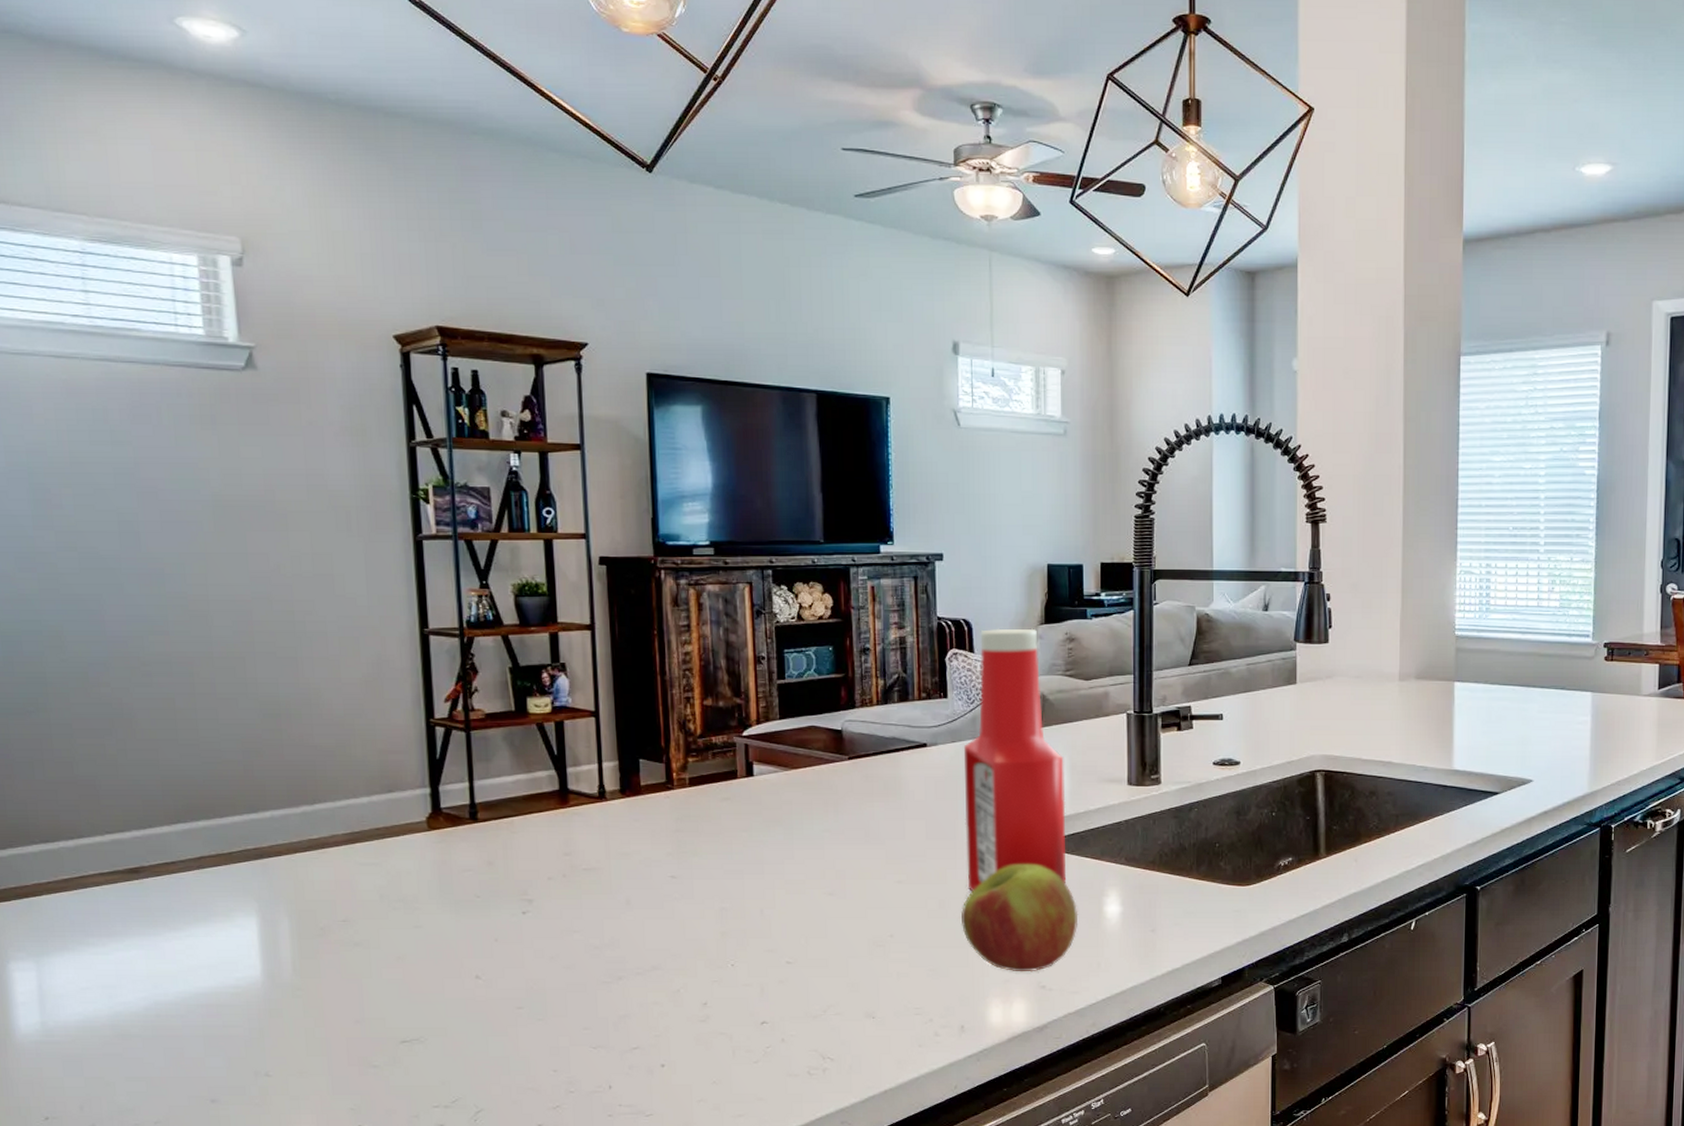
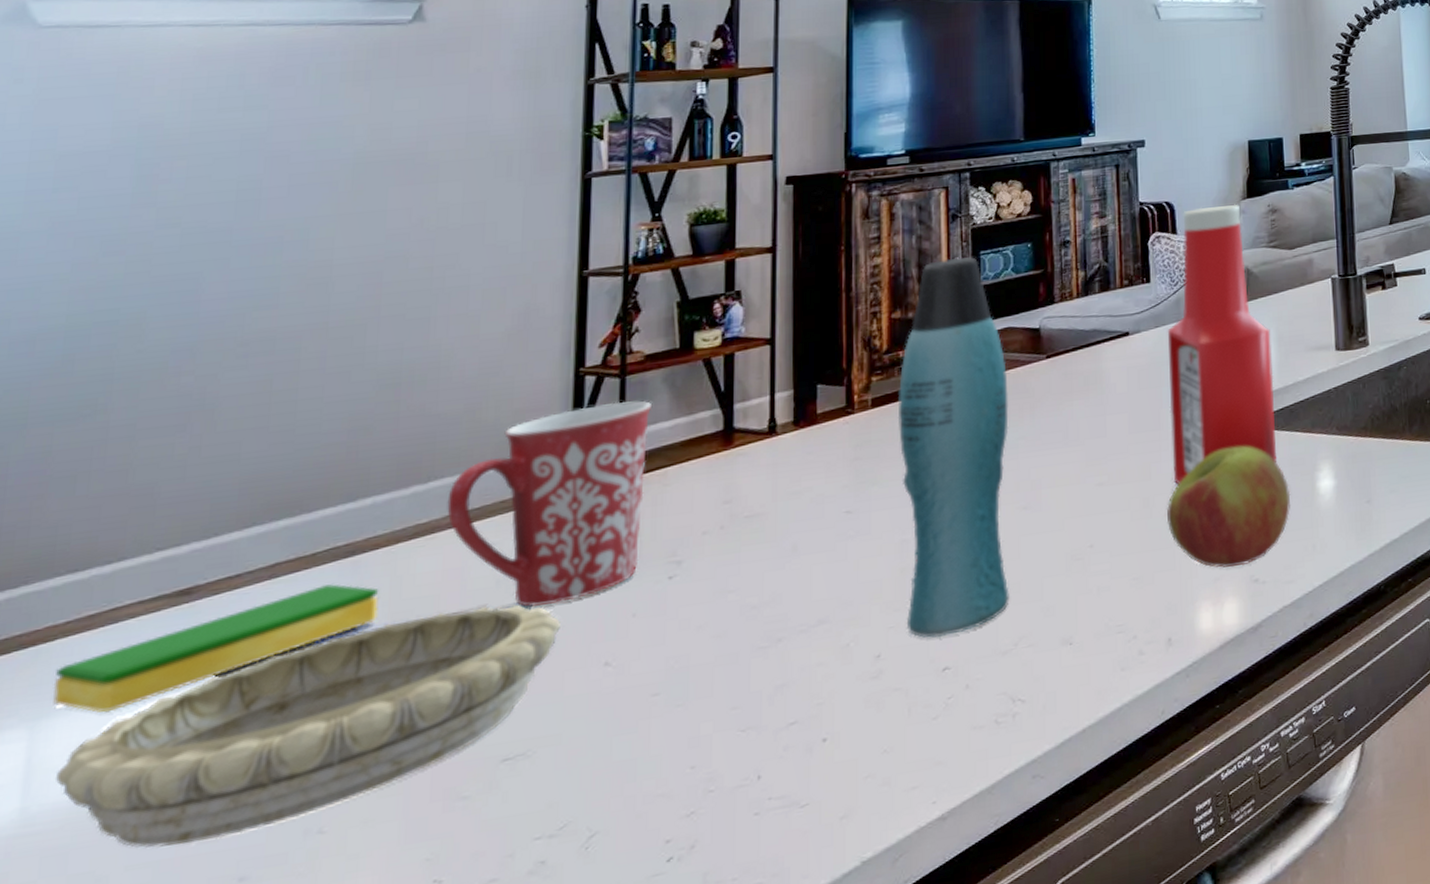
dish sponge: none [47,880,288,958] -> present [53,584,379,713]
decorative bowl: none [62,916,436,1068] -> present [54,604,560,848]
mug: none [331,753,496,922] -> present [447,401,653,608]
bottle: none [712,653,818,996] -> present [897,256,1009,638]

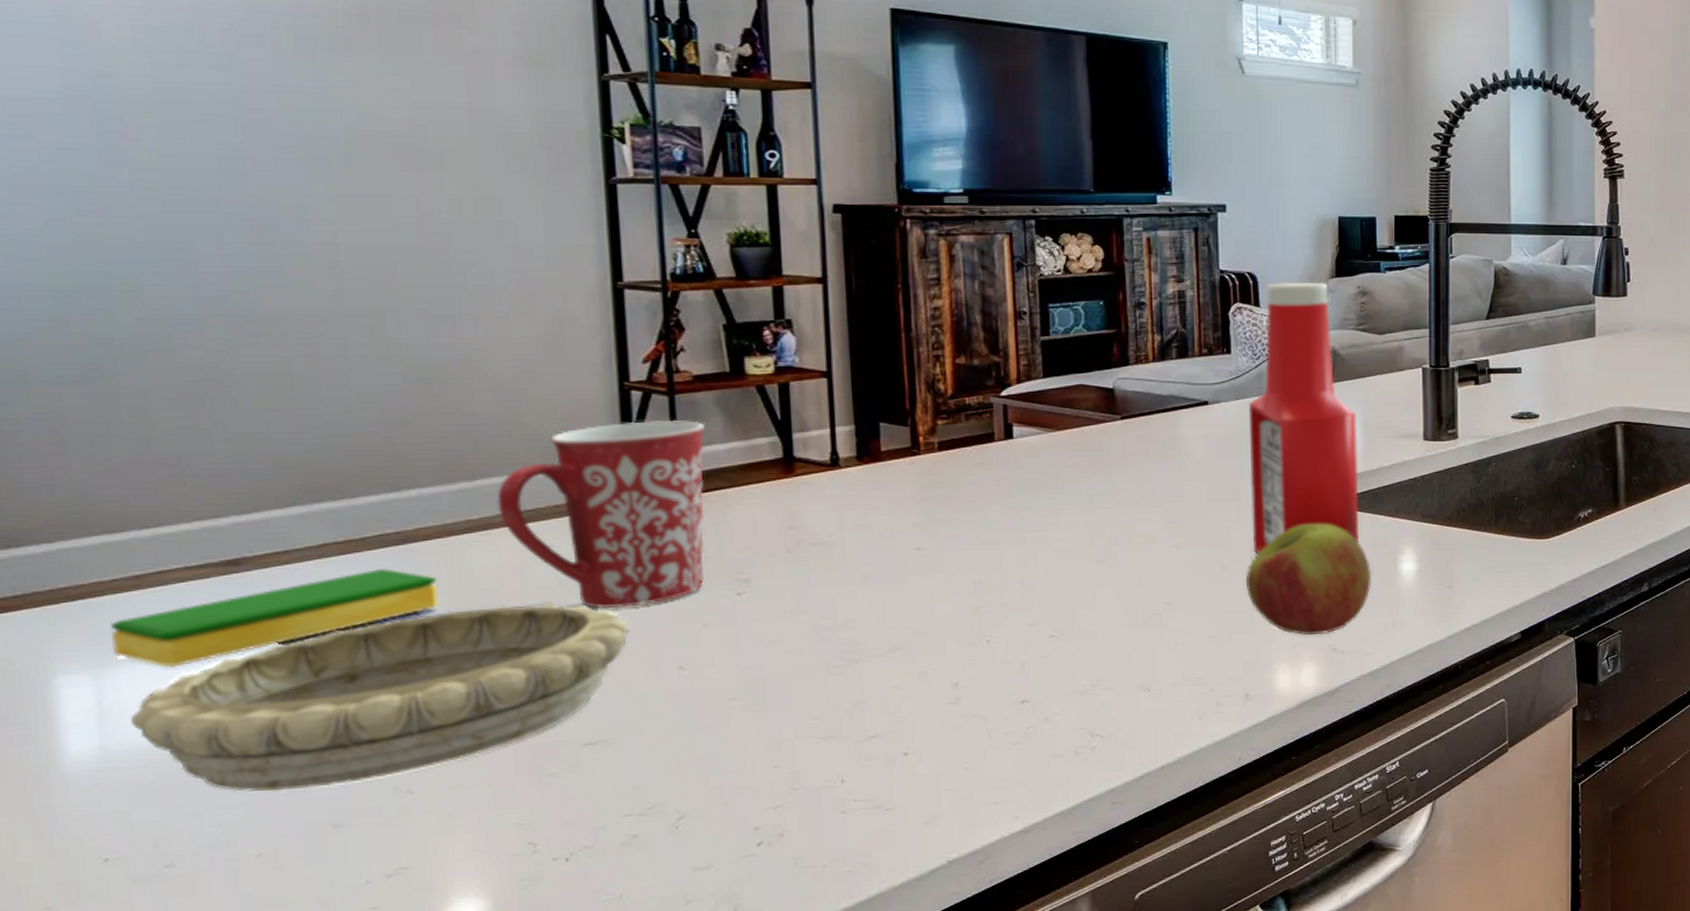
bottle: present [897,256,1009,638] -> none [965,308,1087,674]

